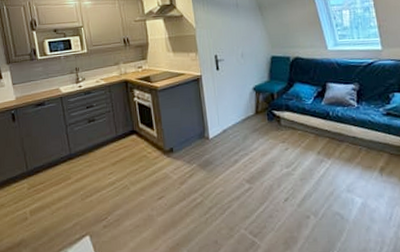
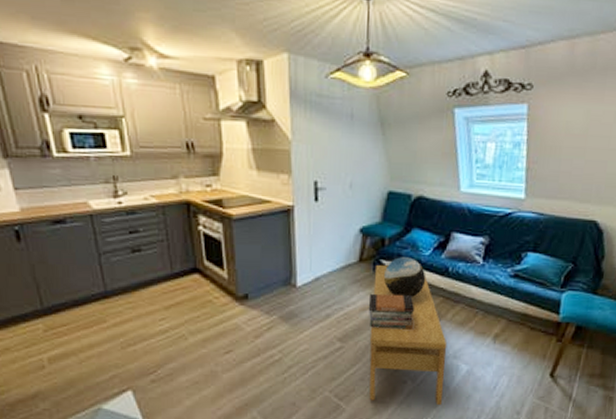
book stack: none [267,138,307,169] -> present [368,293,415,330]
coffee table: none [269,115,345,239] -> present [369,265,448,406]
decorative sphere: none [276,107,312,140] -> present [383,257,426,297]

